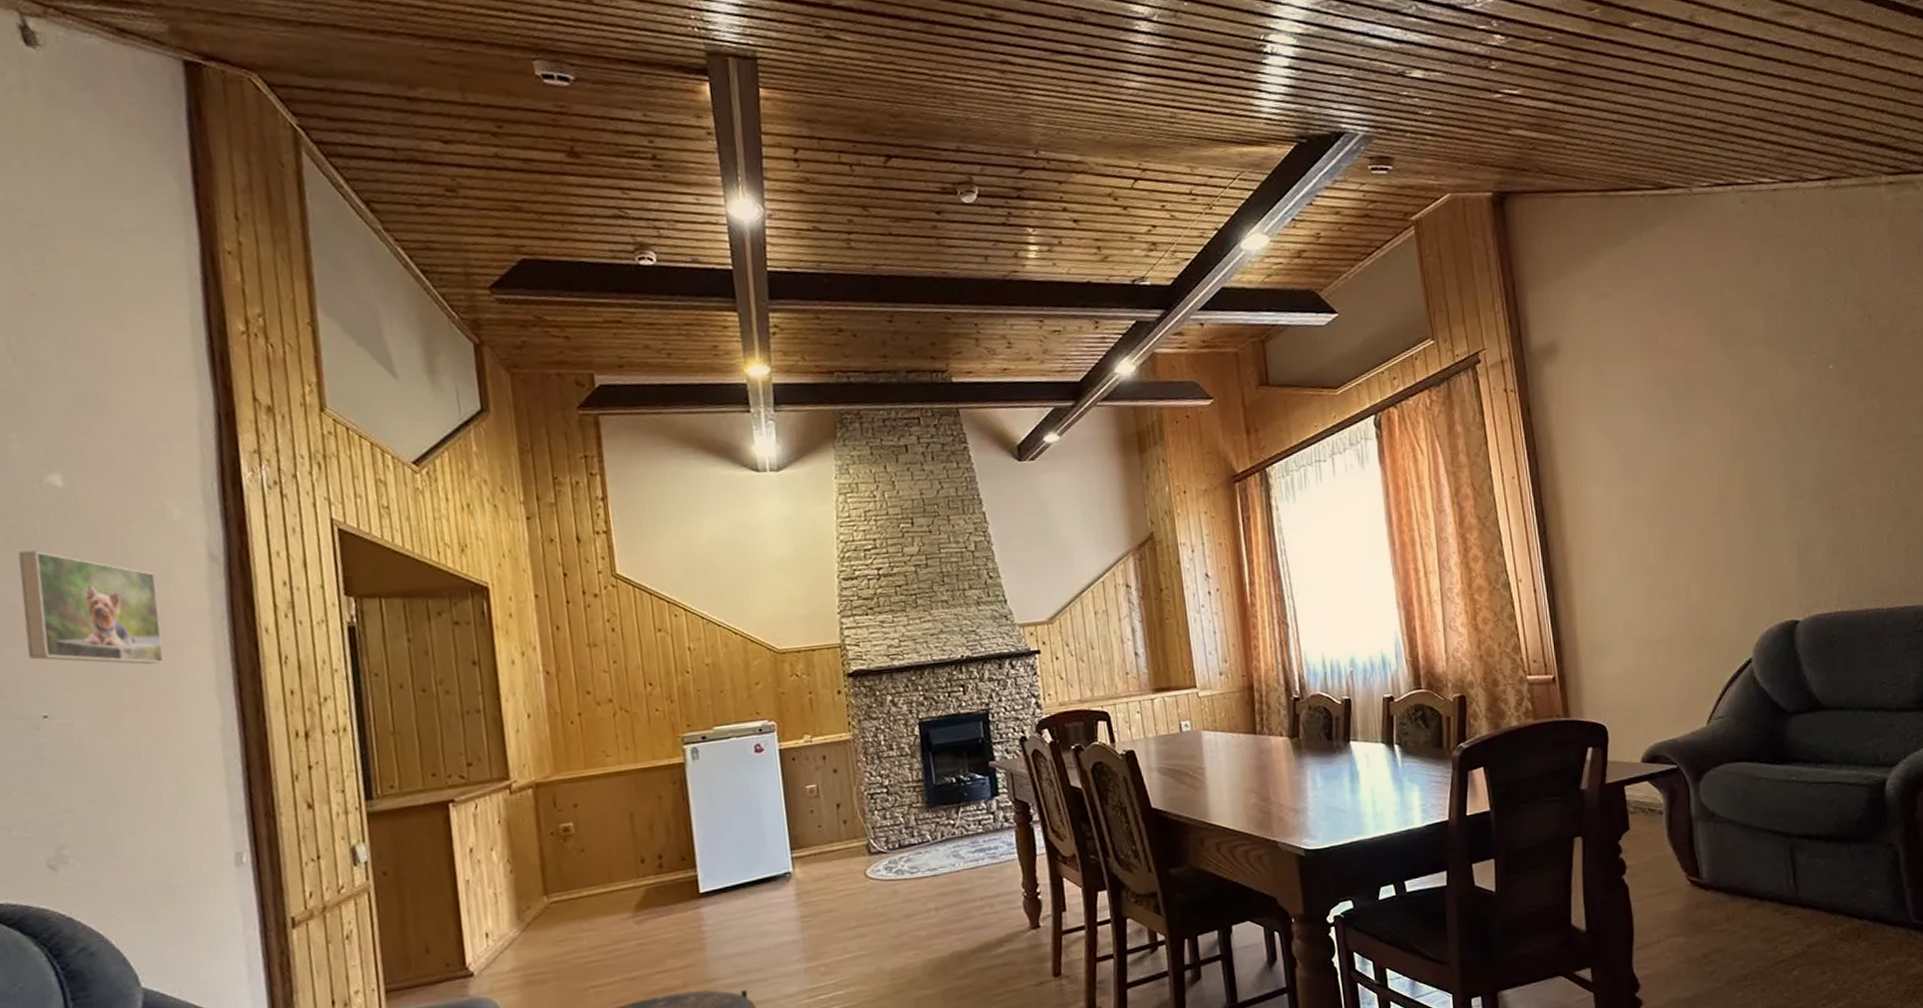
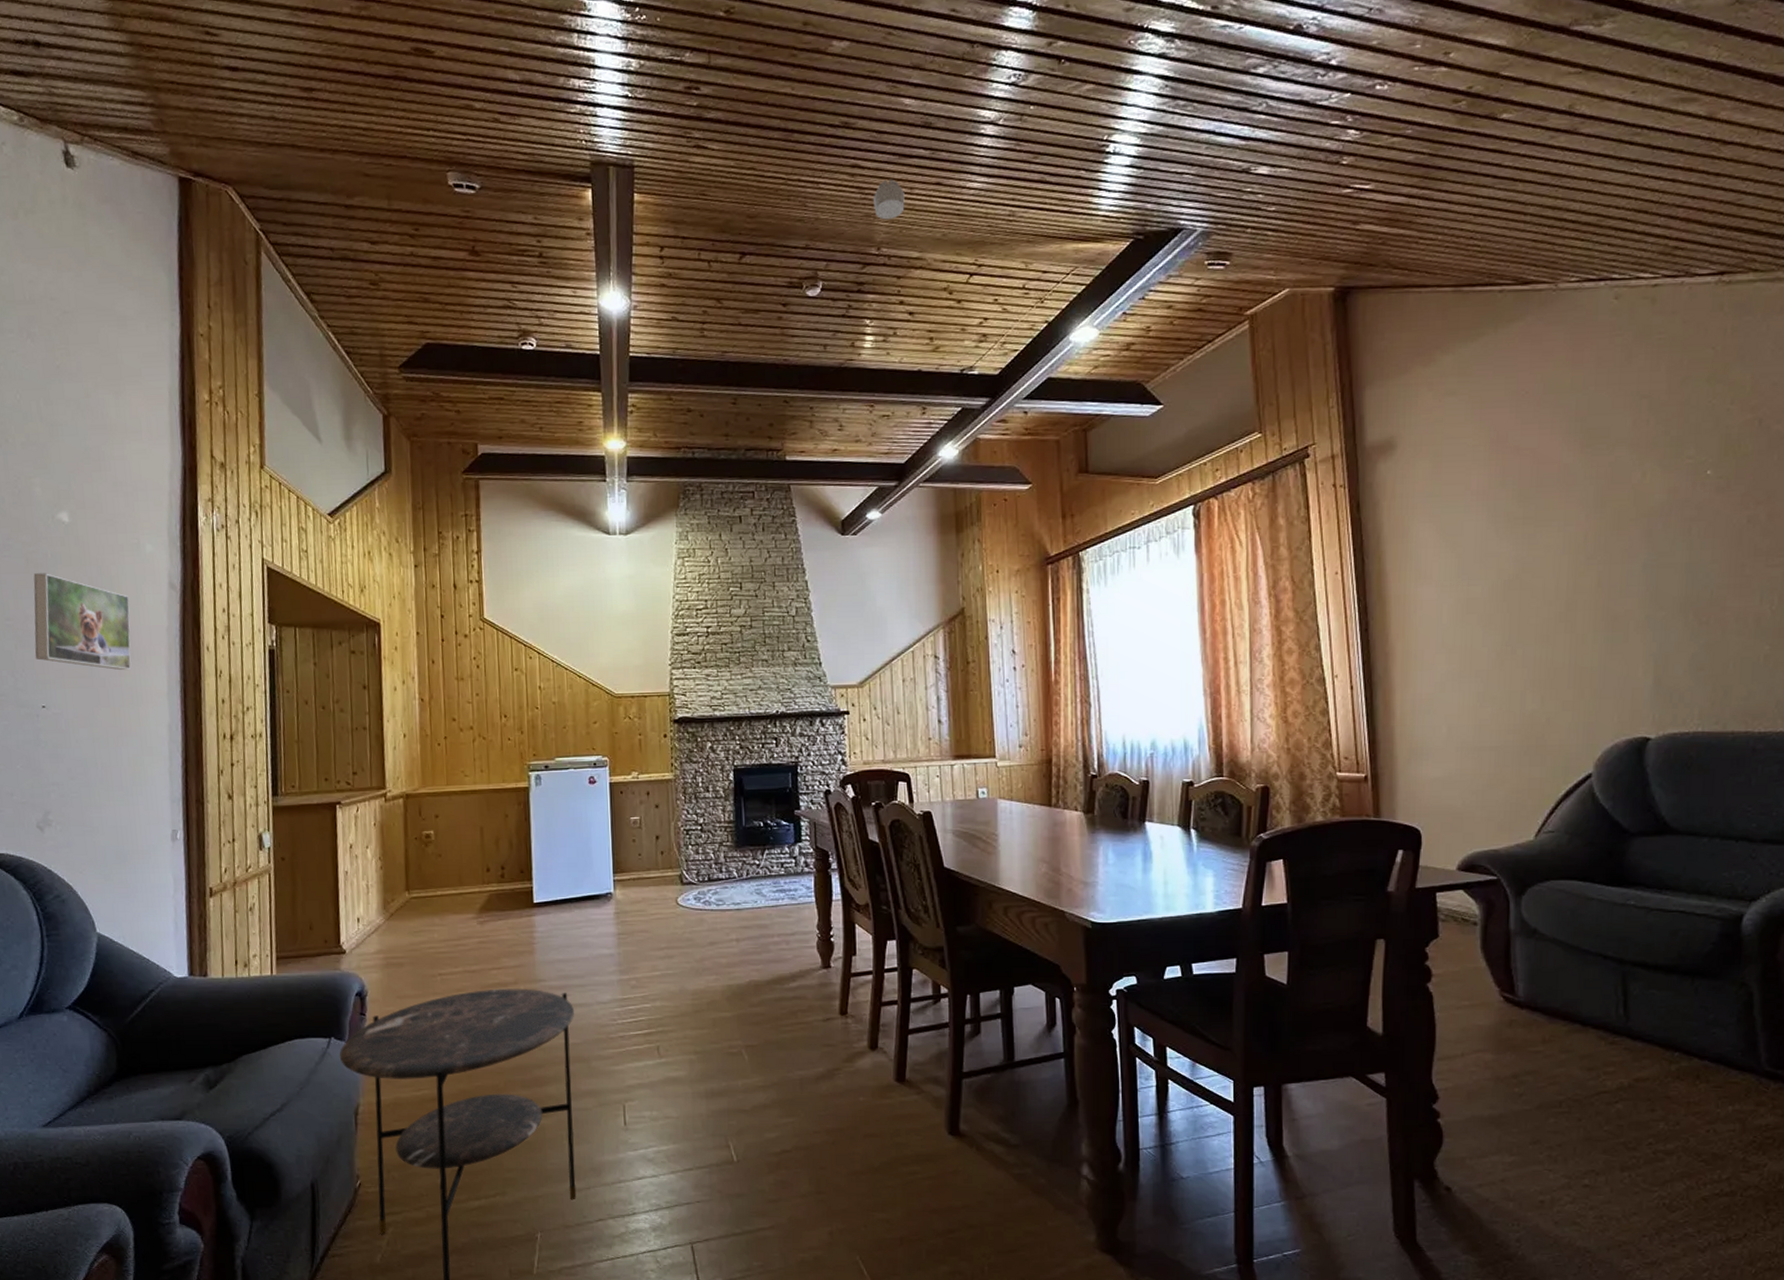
smoke detector: none [1026,76,1061,121] -> present [872,179,905,220]

